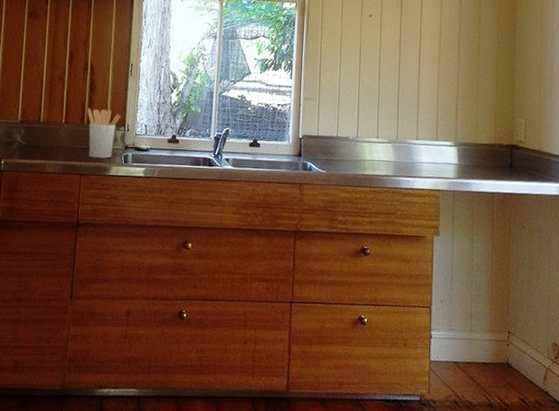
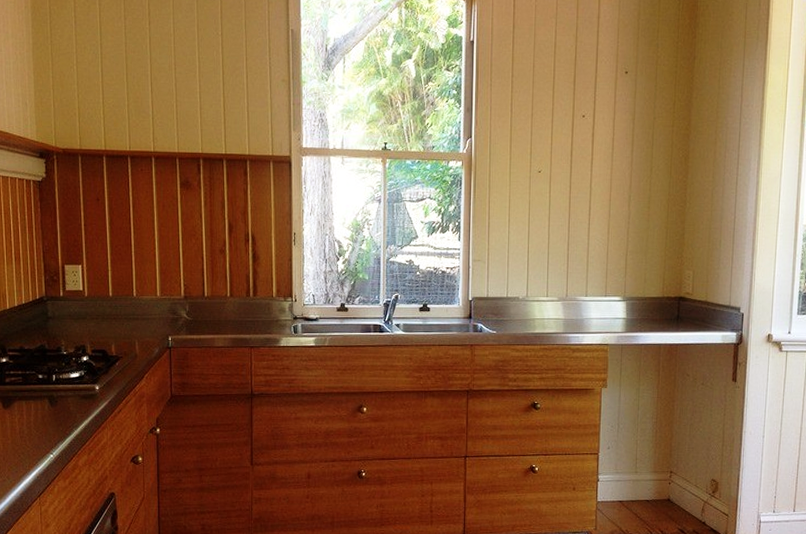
utensil holder: present [87,108,122,159] -> none [252,280,288,330]

